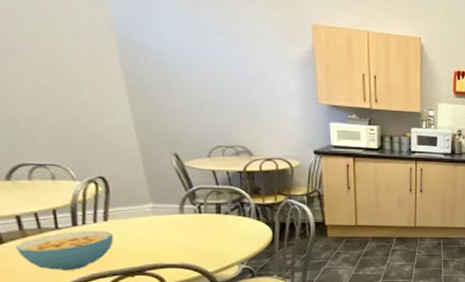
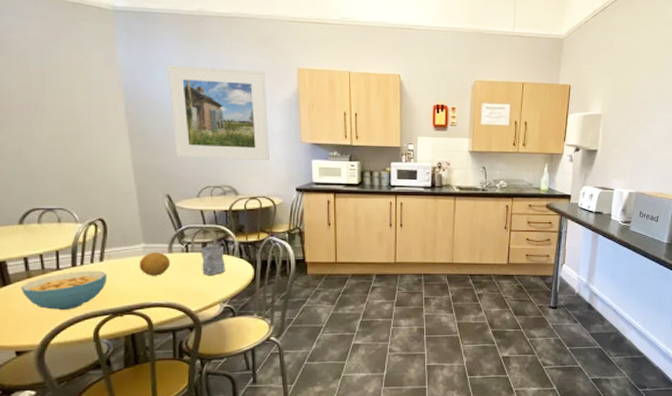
fruit: none [148,213,183,237] -> present [139,253,171,276]
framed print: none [165,11,285,121] -> present [167,64,269,160]
mug: none [214,206,242,236] -> present [201,245,225,275]

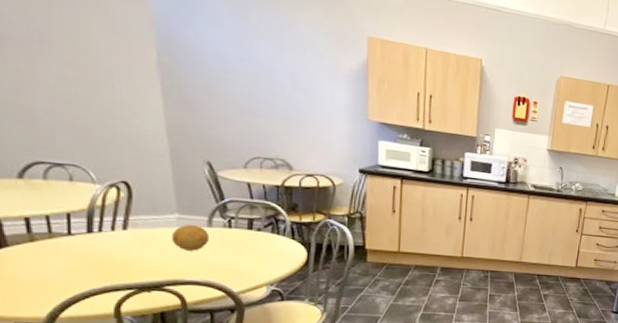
cereal bowl: present [21,270,107,310] -> none [21,238,131,281]
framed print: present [167,64,269,160] -> none [211,11,331,136]
mug: present [201,245,225,275] -> none [246,222,274,255]

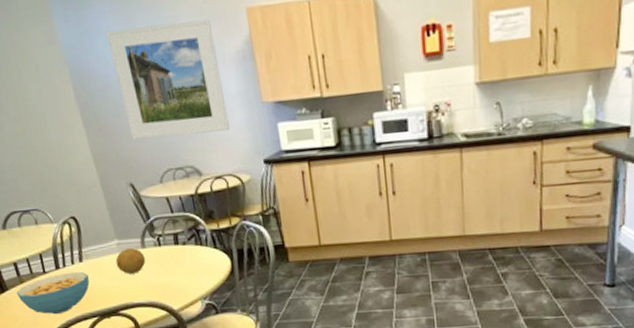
cereal bowl: none [21,238,131,281] -> present [16,271,90,314]
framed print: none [211,11,331,136] -> present [106,19,230,140]

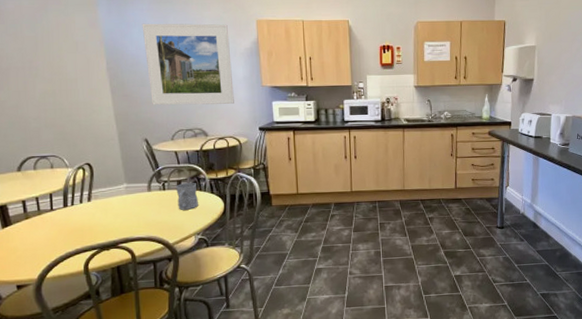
cereal bowl: present [16,271,90,314] -> none [20,209,94,247]
fruit: present [115,248,146,274] -> none [122,191,150,213]
mug: none [172,235,201,270] -> present [176,182,198,210]

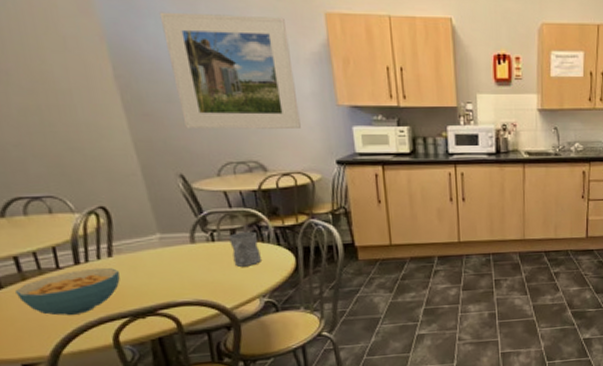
cereal bowl: none [20,209,94,247] -> present [15,267,120,316]

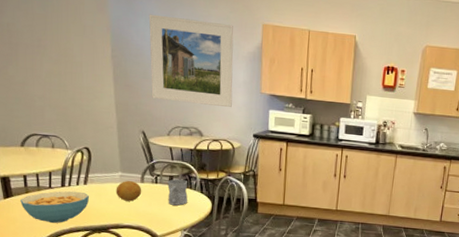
fruit: none [156,243,195,271] -> present [115,181,142,202]

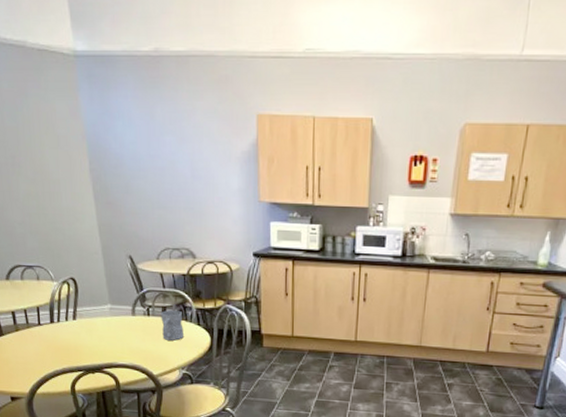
cereal bowl: present [20,191,89,223] -> none [11,327,80,363]
fruit: present [115,181,142,202] -> none [106,314,134,337]
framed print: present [149,14,234,107] -> none [126,114,226,221]

